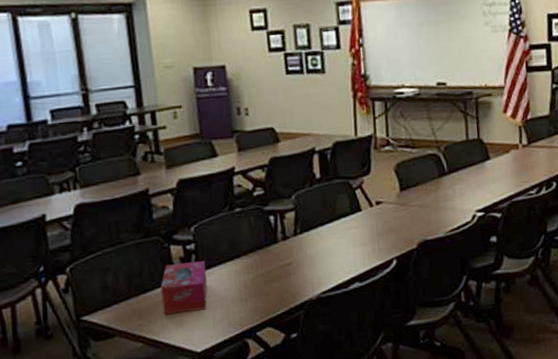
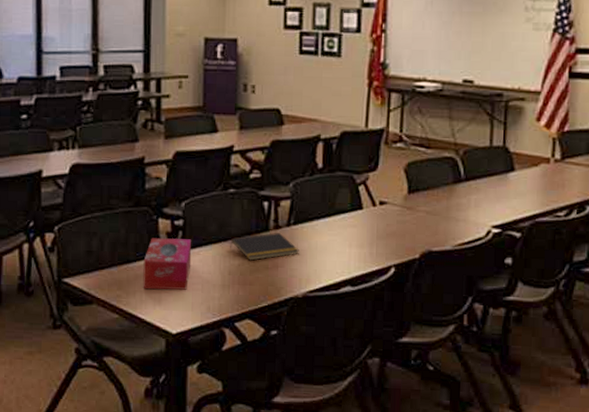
notepad: none [242,243,309,273] -> present [230,233,299,261]

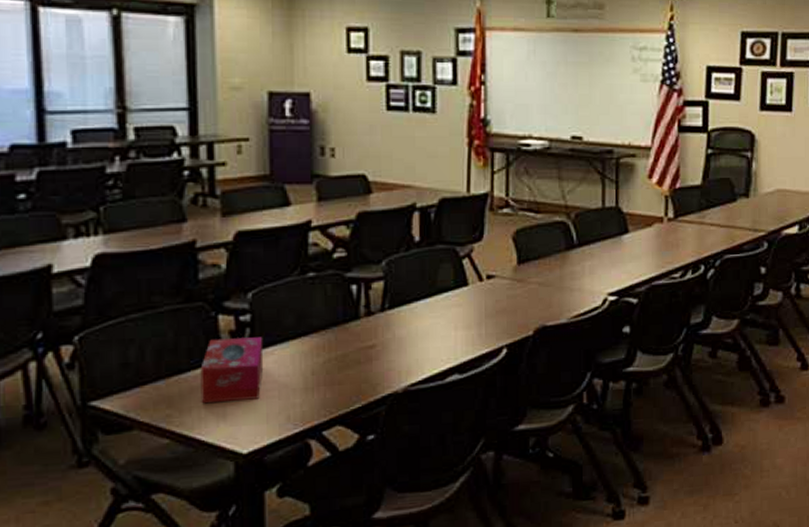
notepad: present [230,233,299,261] -> none [312,320,397,356]

